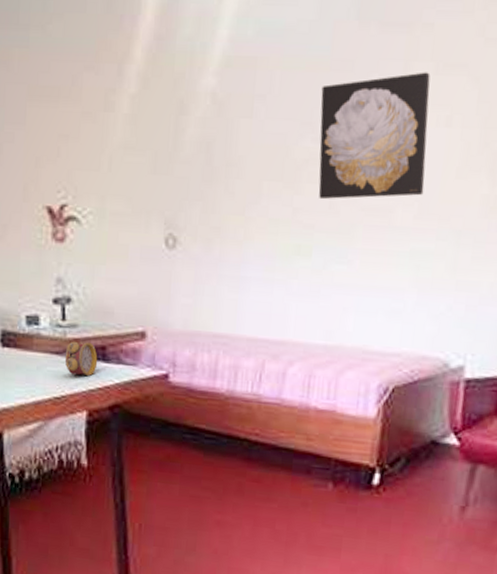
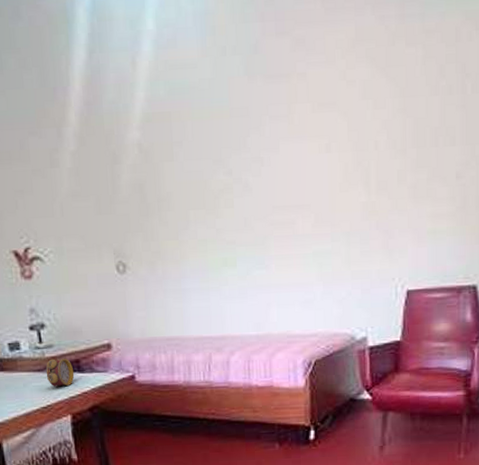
wall art: present [318,72,431,200] -> none [225,111,317,220]

